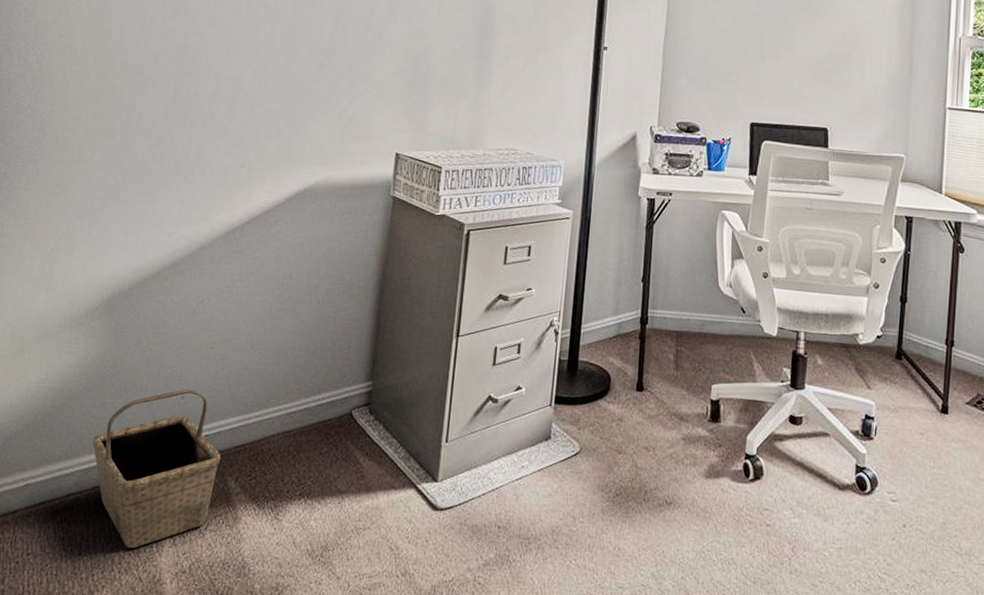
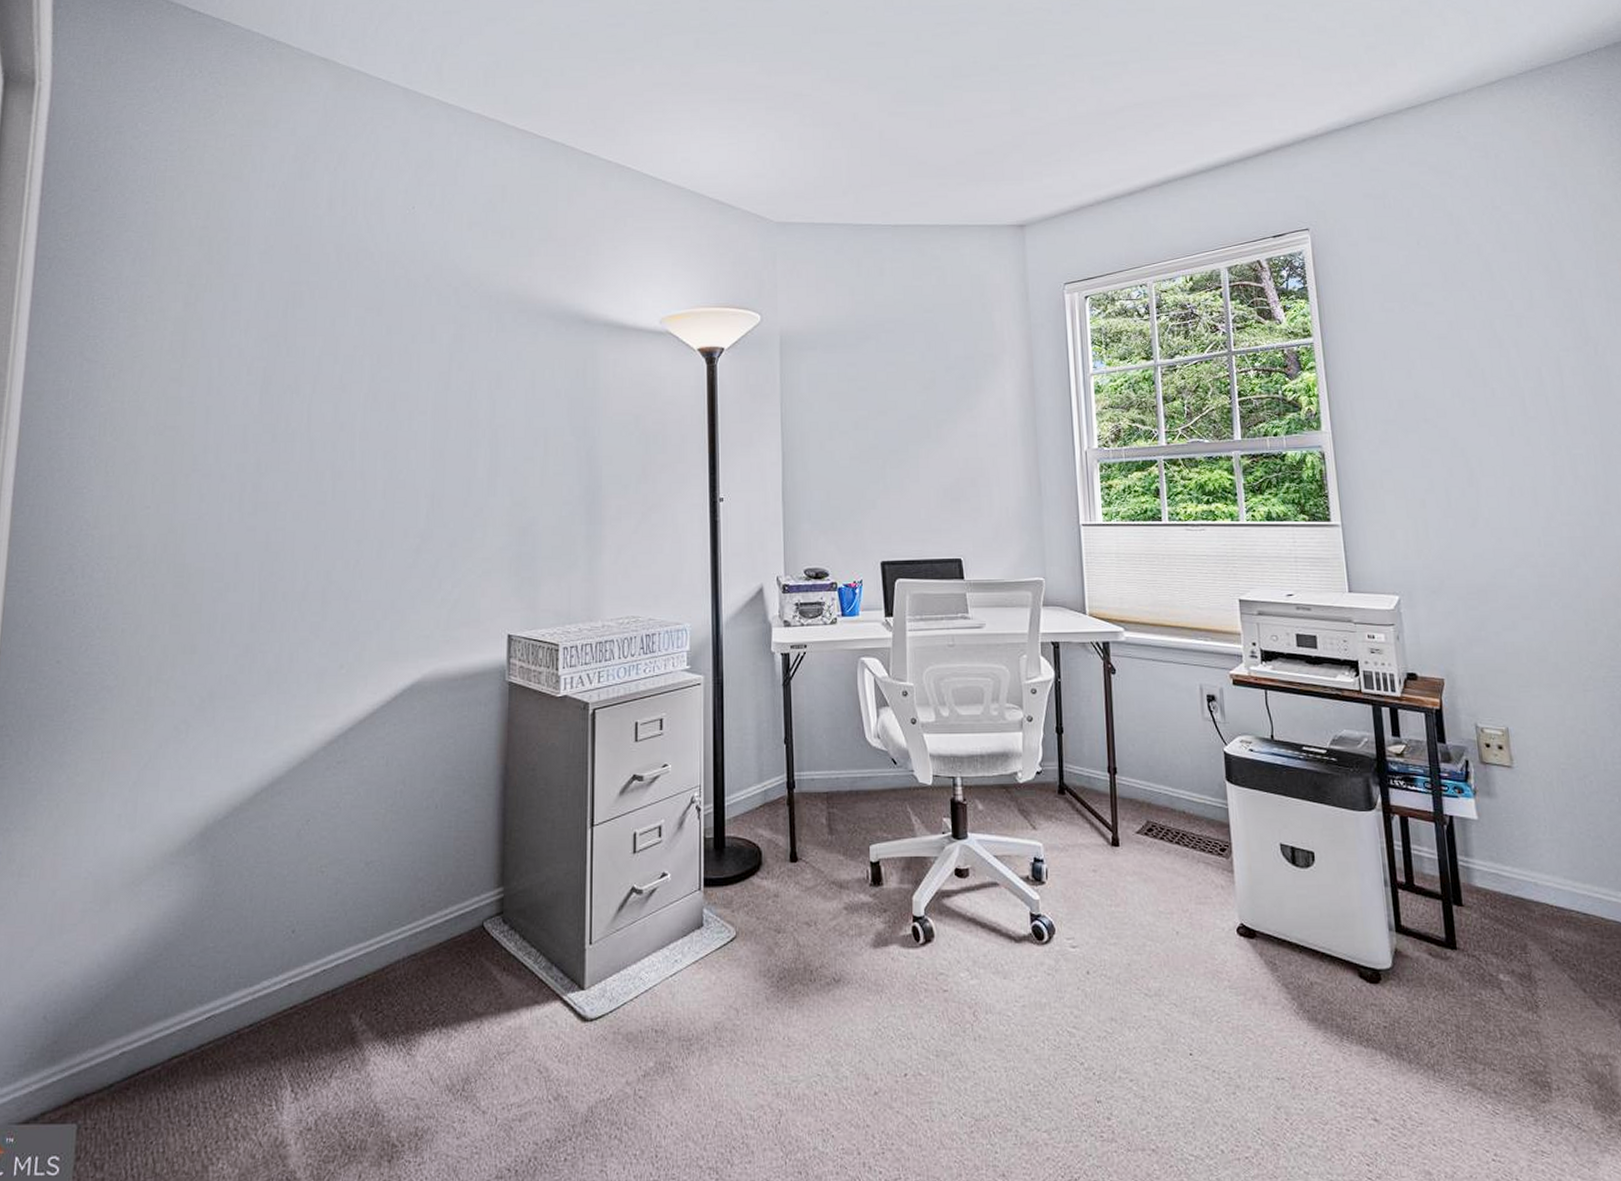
basket: present [92,389,221,548] -> none [195,921,342,1110]

